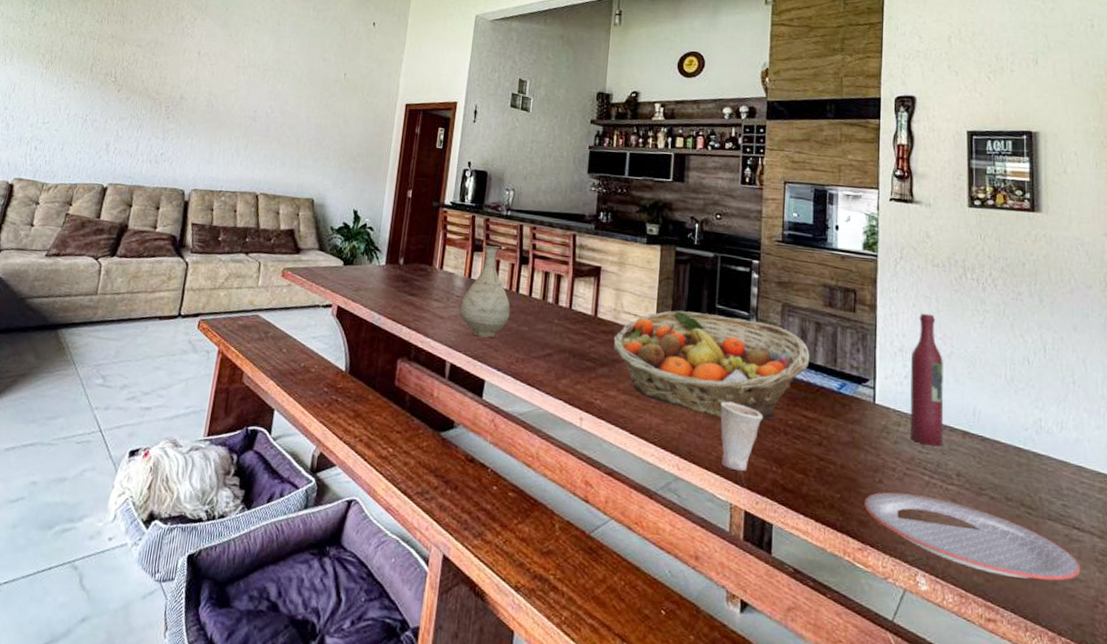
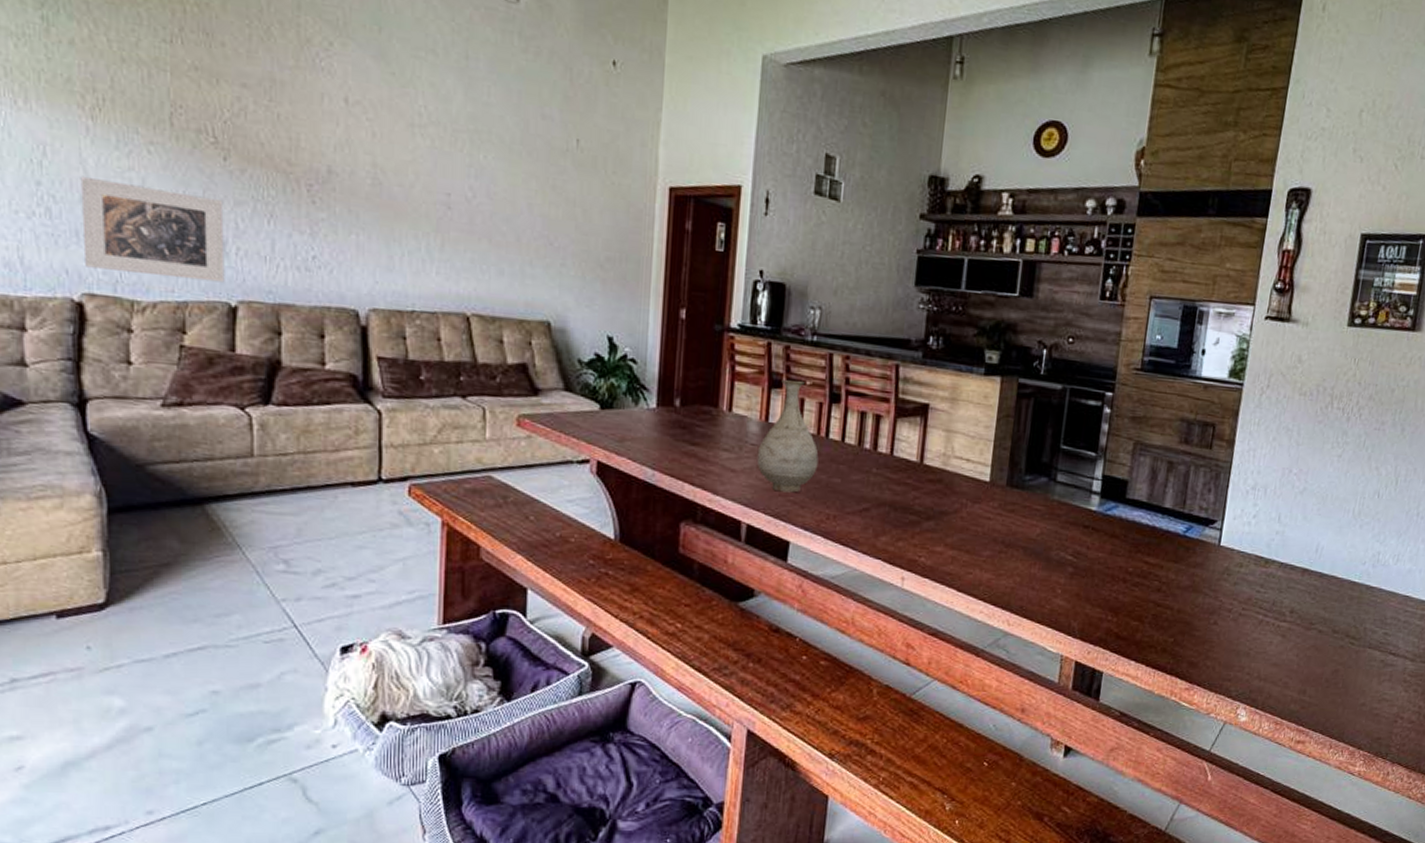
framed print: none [20,103,112,171] -> present [80,176,225,283]
fruit basket: present [613,310,810,419] -> none [940,453,1159,569]
cup: present [720,401,762,472] -> none [1055,551,1102,623]
plate: present [864,491,1081,581] -> none [1196,632,1389,703]
wine bottle: present [910,313,944,447] -> none [1250,447,1295,586]

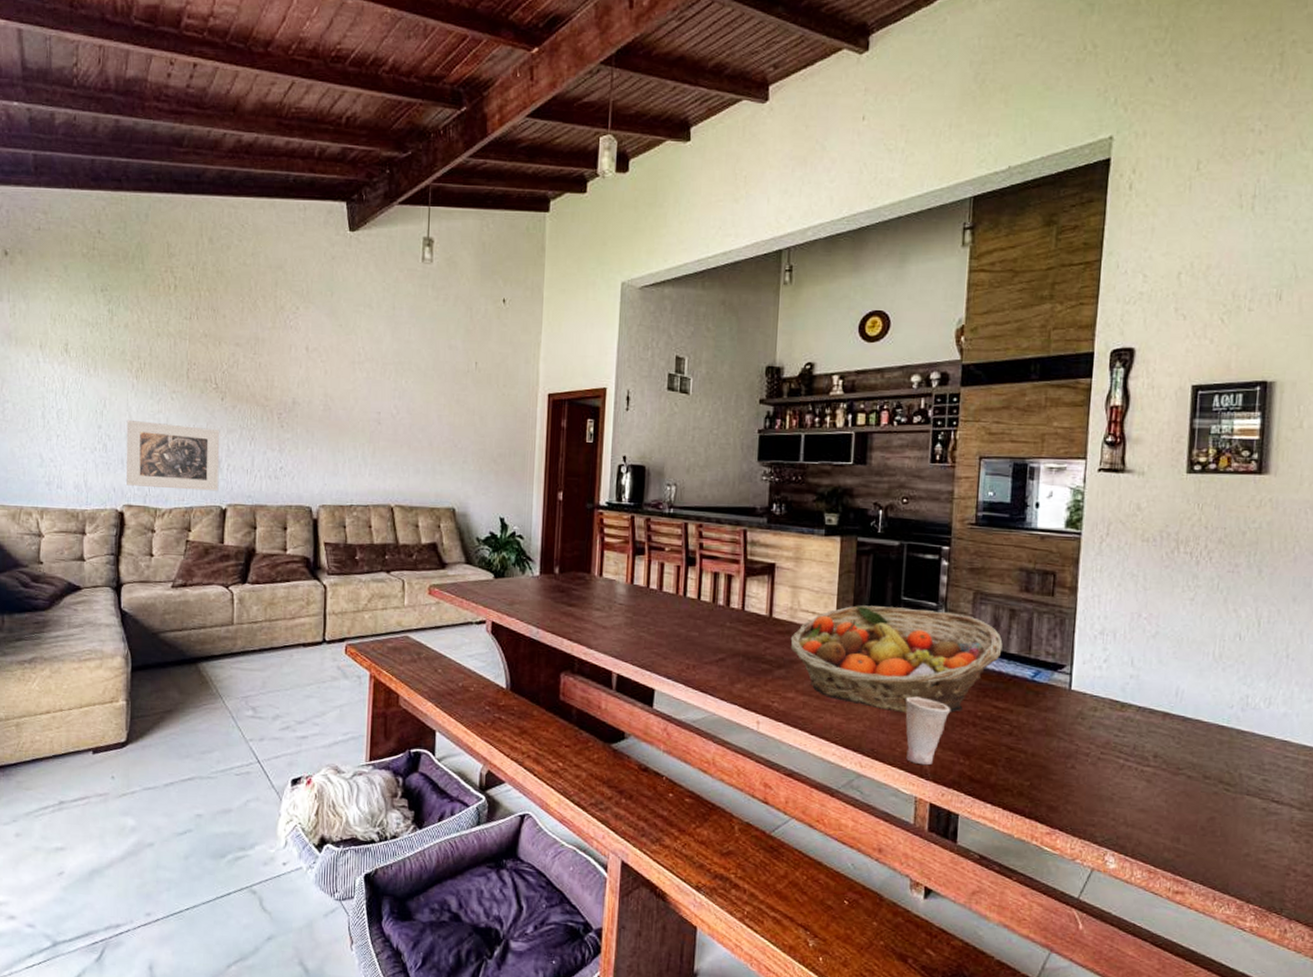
vase: present [756,380,819,493] -> none [624,548,678,646]
fruit basket: none [940,453,1159,569] -> present [790,605,1003,713]
cup: none [1055,551,1102,623] -> present [905,696,950,766]

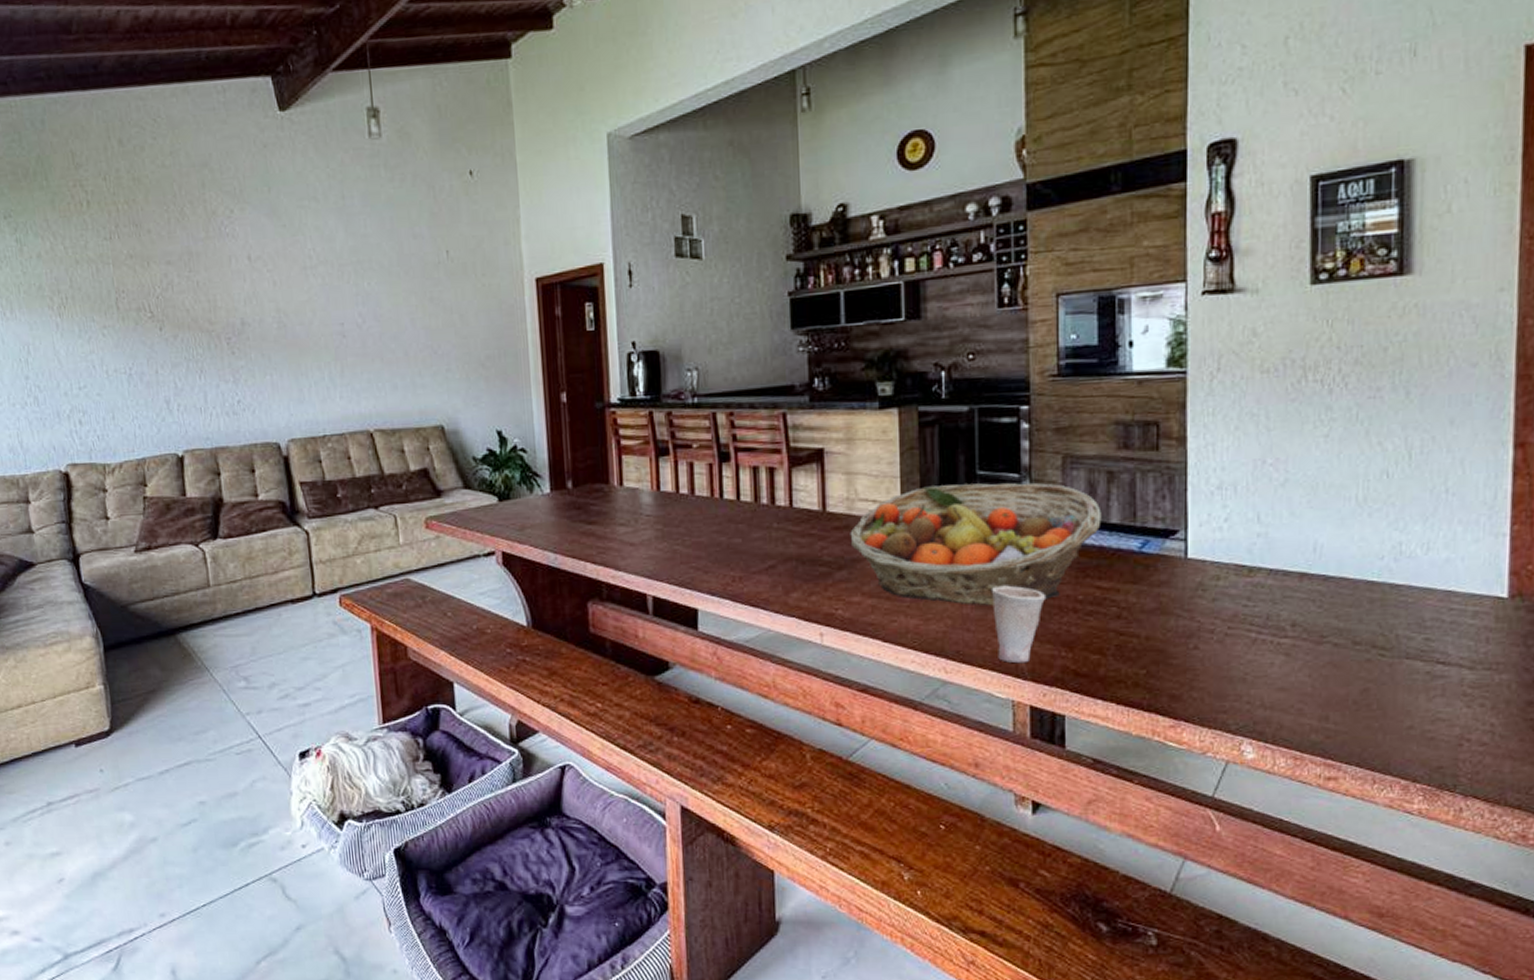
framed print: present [126,419,220,491] -> none [56,364,172,442]

